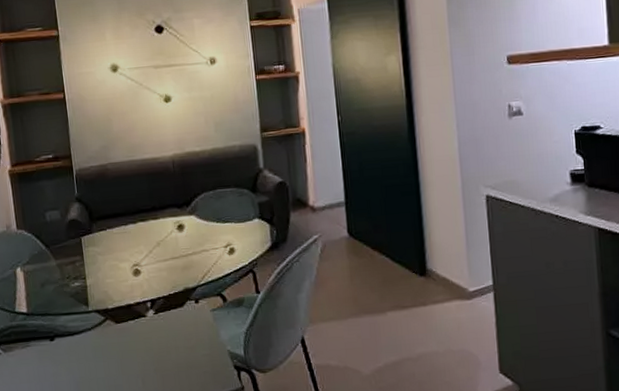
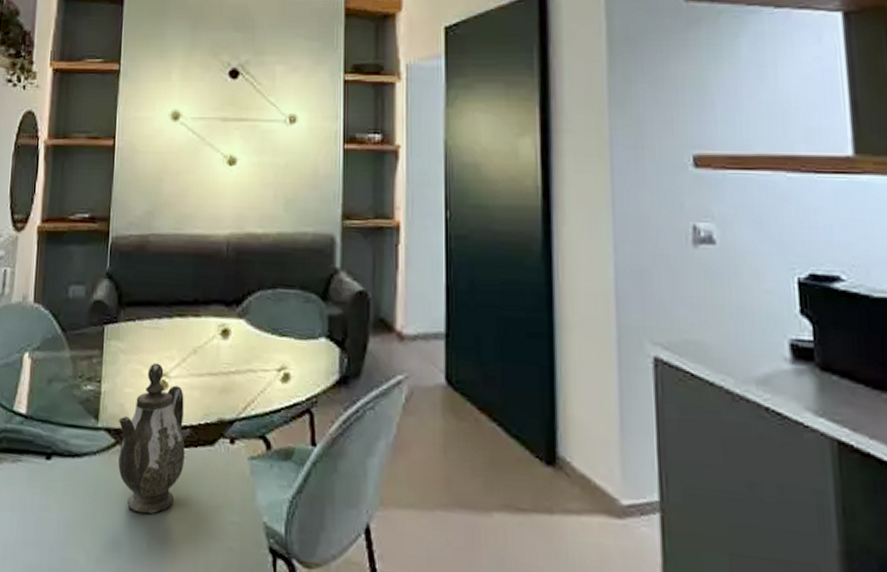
teapot: none [104,257,162,363] -> present [118,362,185,514]

